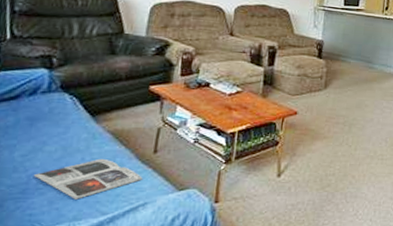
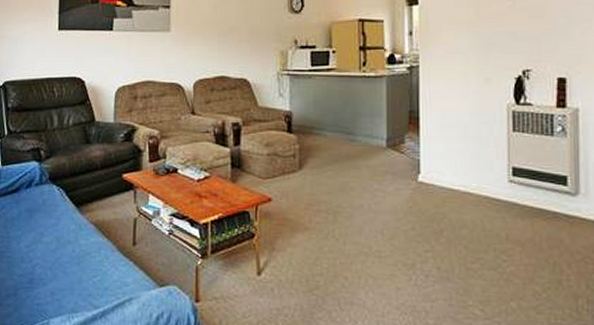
magazine: present [33,158,142,200] -> none [36,250,125,292]

